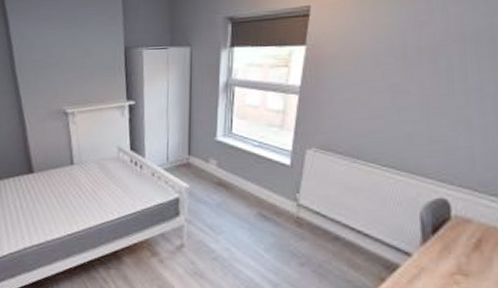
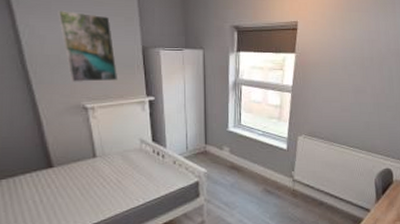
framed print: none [46,15,99,88] -> present [58,11,119,83]

